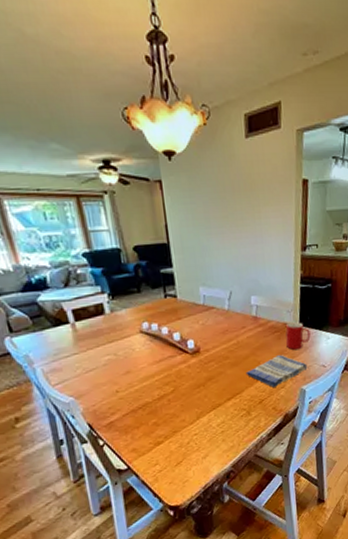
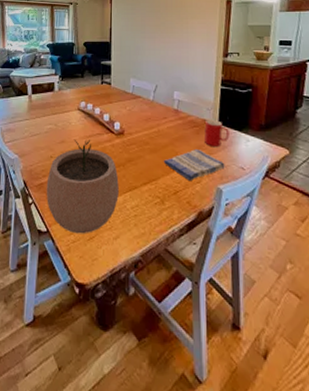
plant pot: none [116,364,203,464] -> present [46,139,119,234]

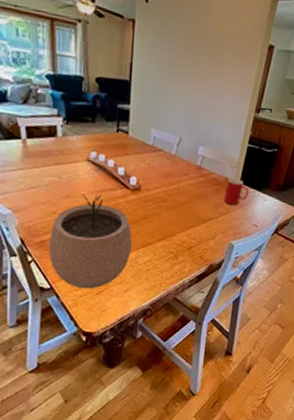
dish towel: present [163,149,225,180] -> none [180,207,240,237]

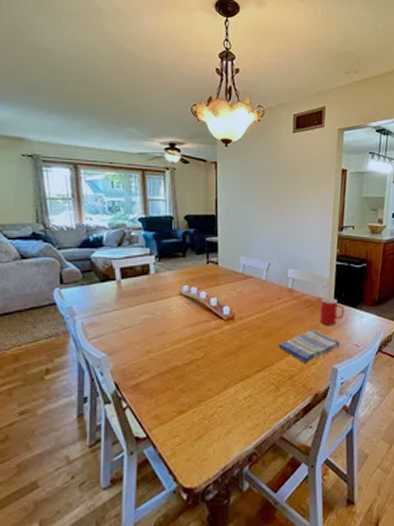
plant pot: present [48,194,132,289] -> none [143,328,230,435]
dish towel: none [180,207,240,237] -> present [277,330,341,363]

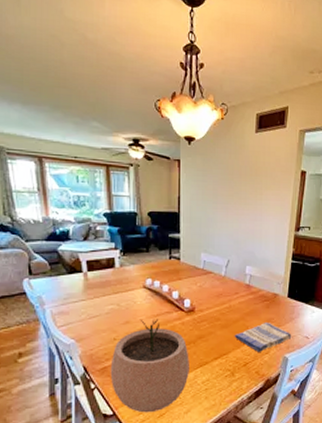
plant pot: none [143,328,230,435] -> present [110,319,189,413]
cup: present [319,298,345,325] -> none [273,294,297,319]

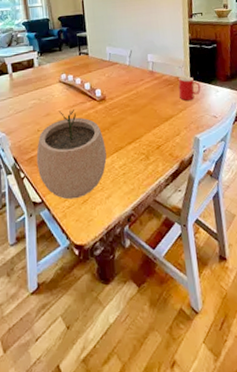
dish towel: present [234,323,292,352] -> none [144,105,200,134]
cup: none [273,294,297,319] -> present [178,76,201,101]

